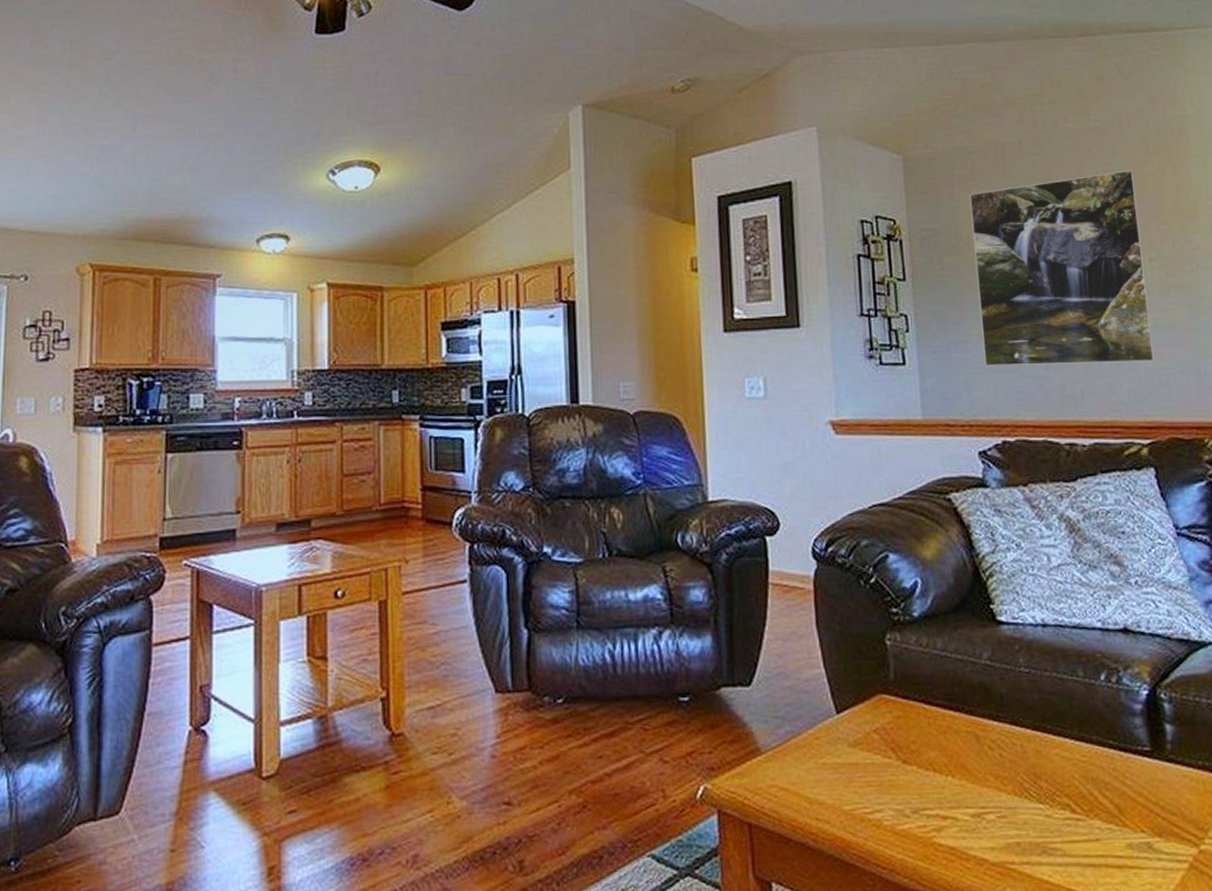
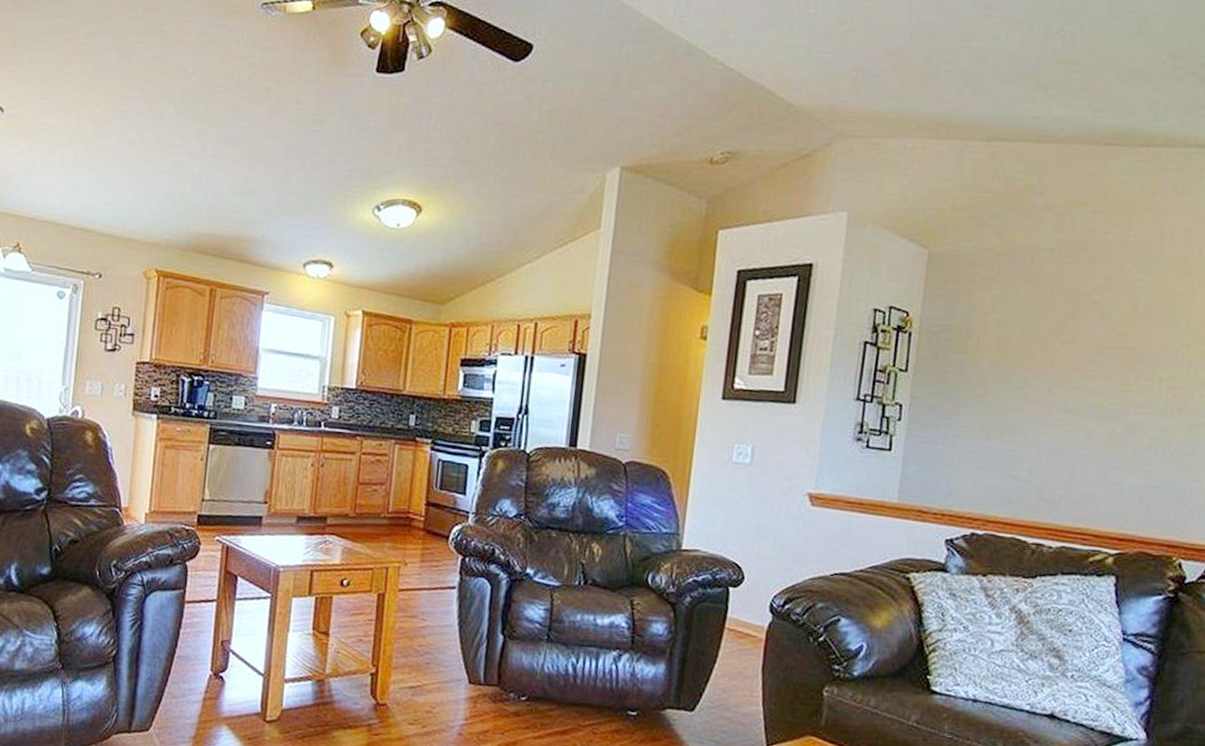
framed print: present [970,170,1155,367] -> none [969,288,1164,479]

